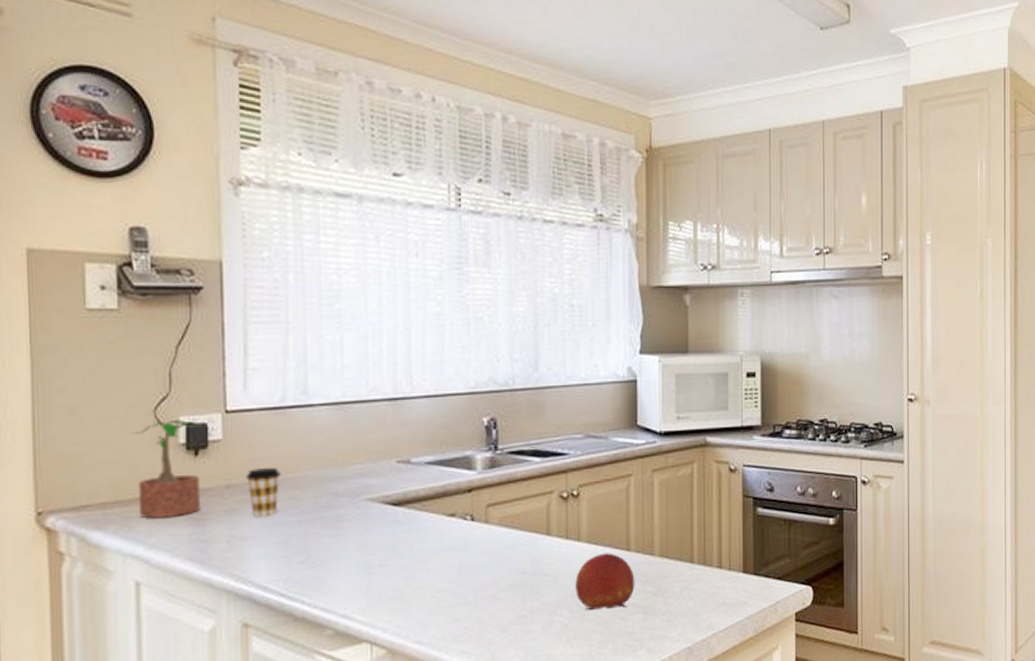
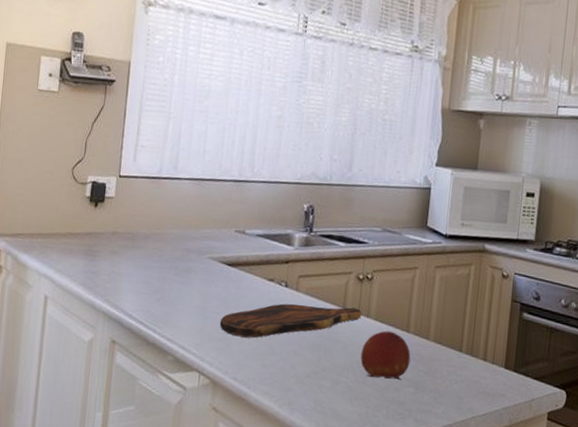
potted plant: present [135,420,201,519] -> none [53,178,99,251]
coffee cup: present [245,468,281,517] -> none [127,222,151,261]
cutting board: none [390,532,571,591] -> present [219,303,362,338]

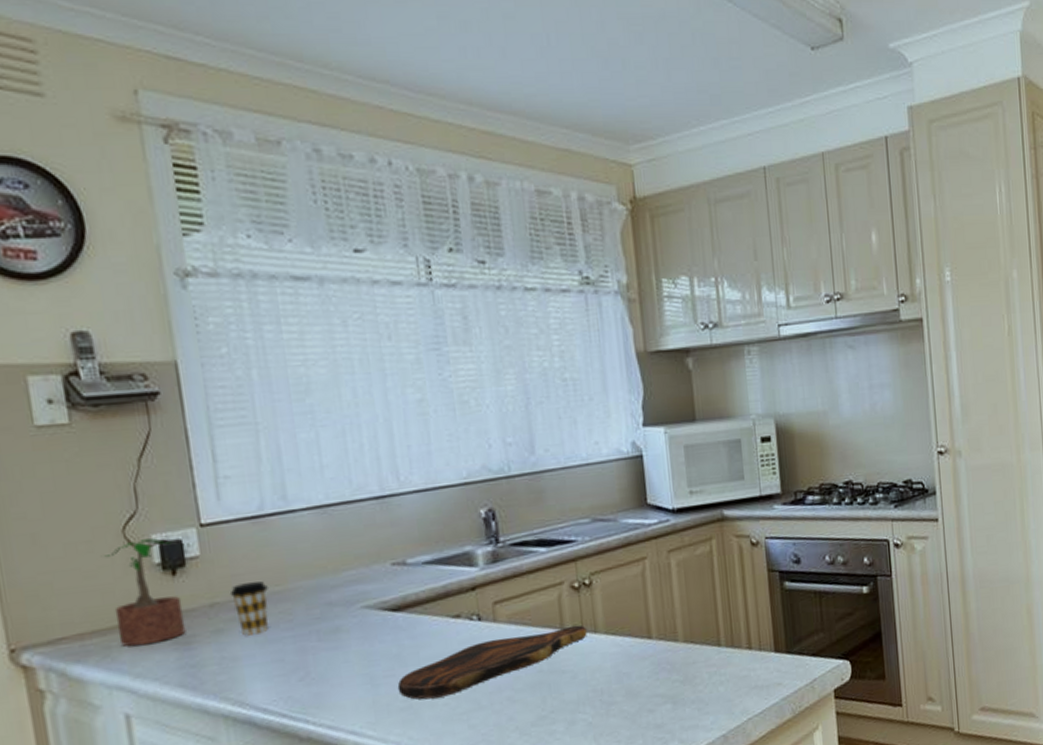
potted plant: none [53,178,99,251] -> present [104,538,186,647]
coffee cup: none [127,222,151,261] -> present [229,581,269,636]
fruit: present [360,331,411,381] -> none [596,642,661,706]

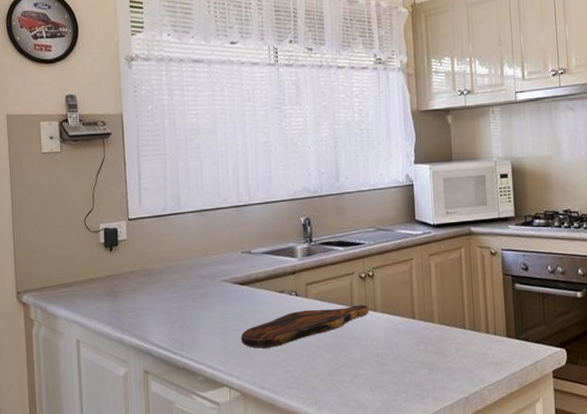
potted plant: present [104,538,186,647] -> none [73,226,115,296]
coffee cup: present [229,581,269,636] -> none [142,259,165,294]

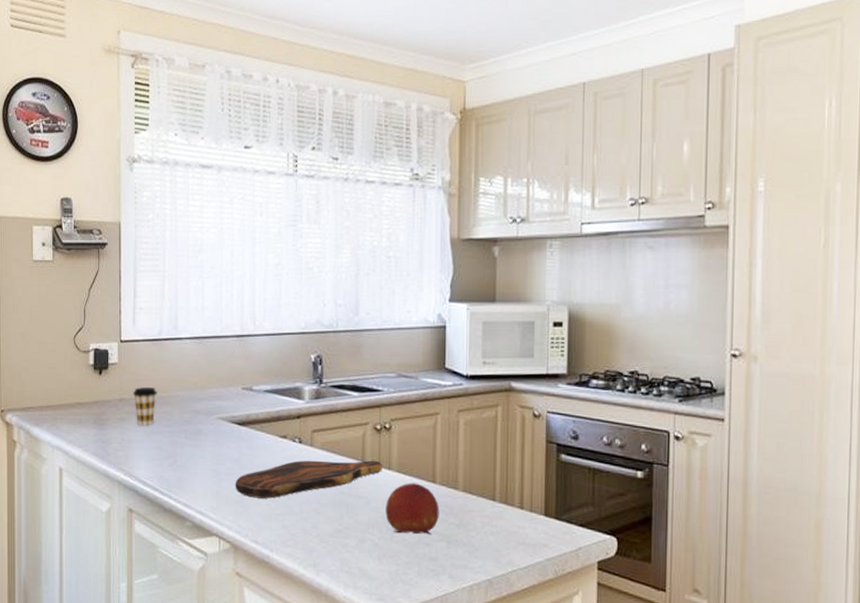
coffee cup: none [142,259,165,294] -> present [133,387,157,426]
fruit: none [374,320,420,366] -> present [386,483,440,536]

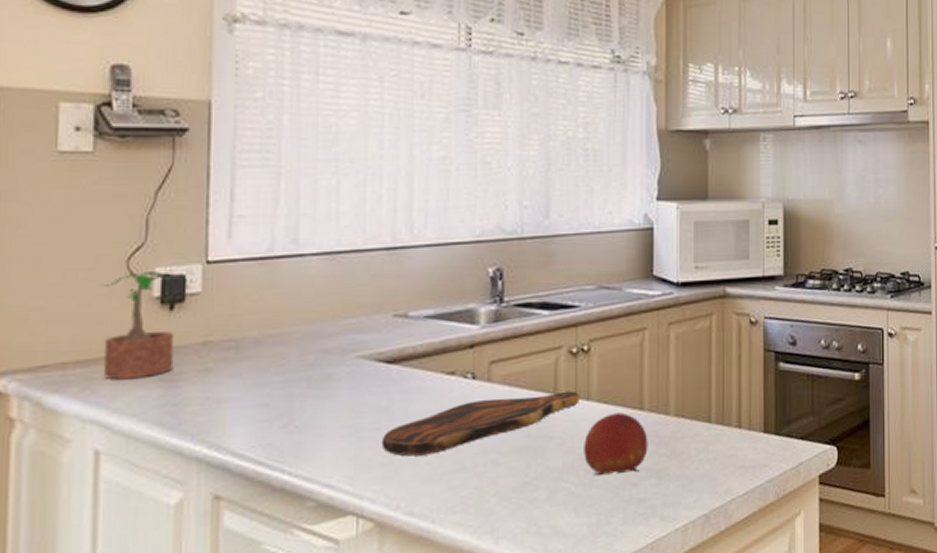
potted plant: none [61,346,103,421] -> present [103,271,175,380]
coffee cup: present [133,387,157,426] -> none [225,323,265,377]

